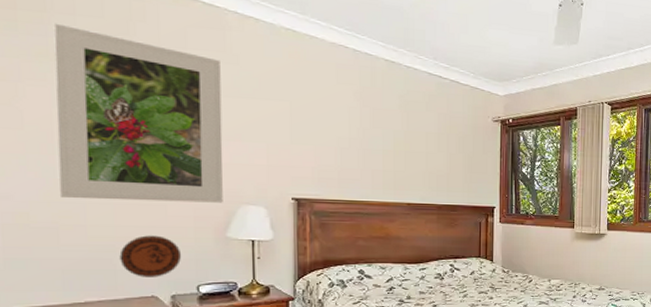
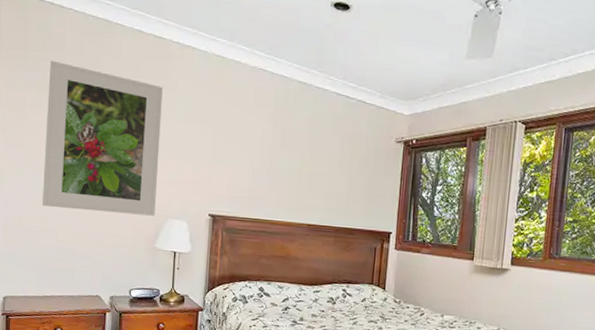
decorative plate: present [119,235,182,277] -> none [77,241,121,279]

